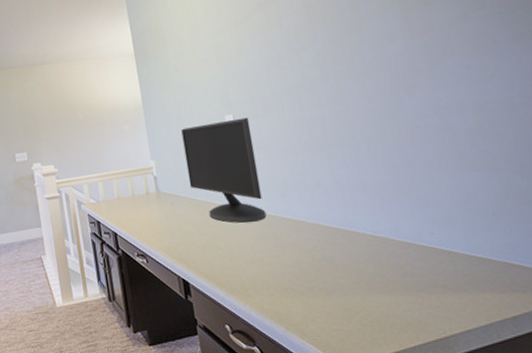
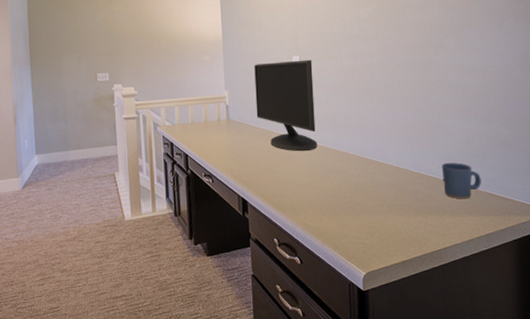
mug: none [434,226,495,273] -> present [442,163,481,199]

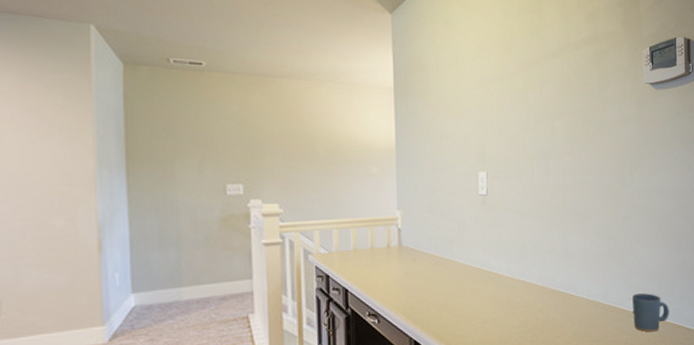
computer monitor: present [254,60,318,151] -> none [433,177,504,283]

